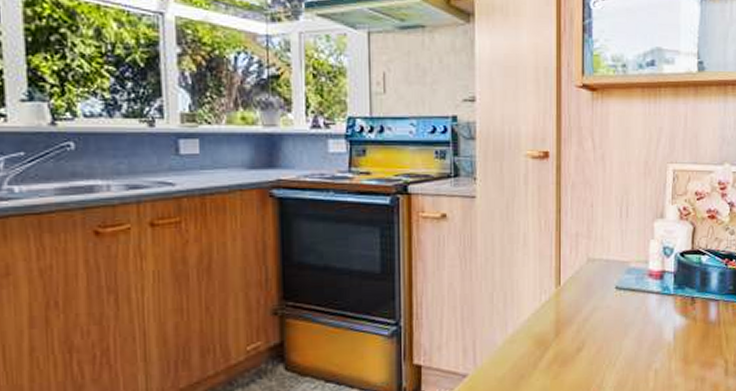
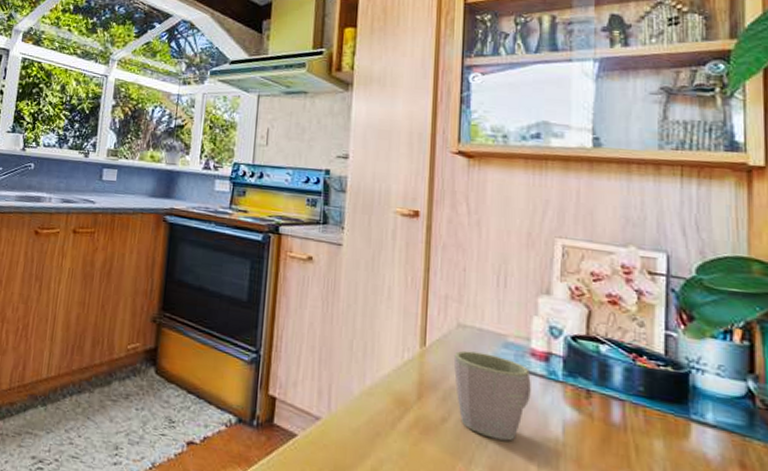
mug: none [585,282,649,357] -> present [453,350,531,441]

